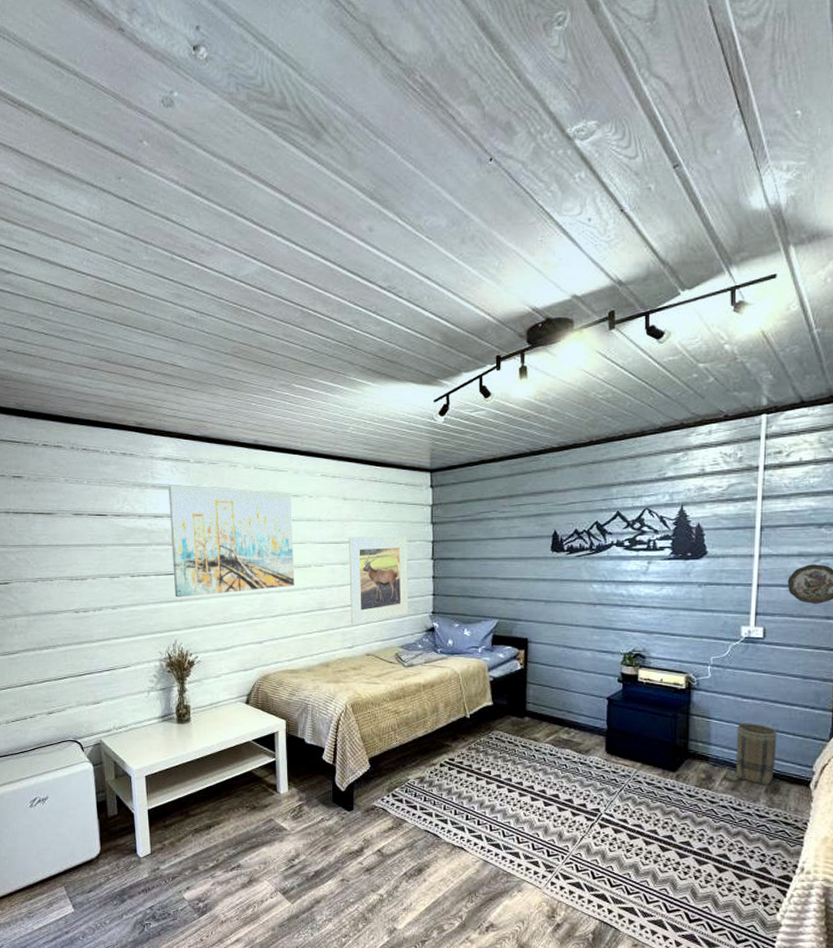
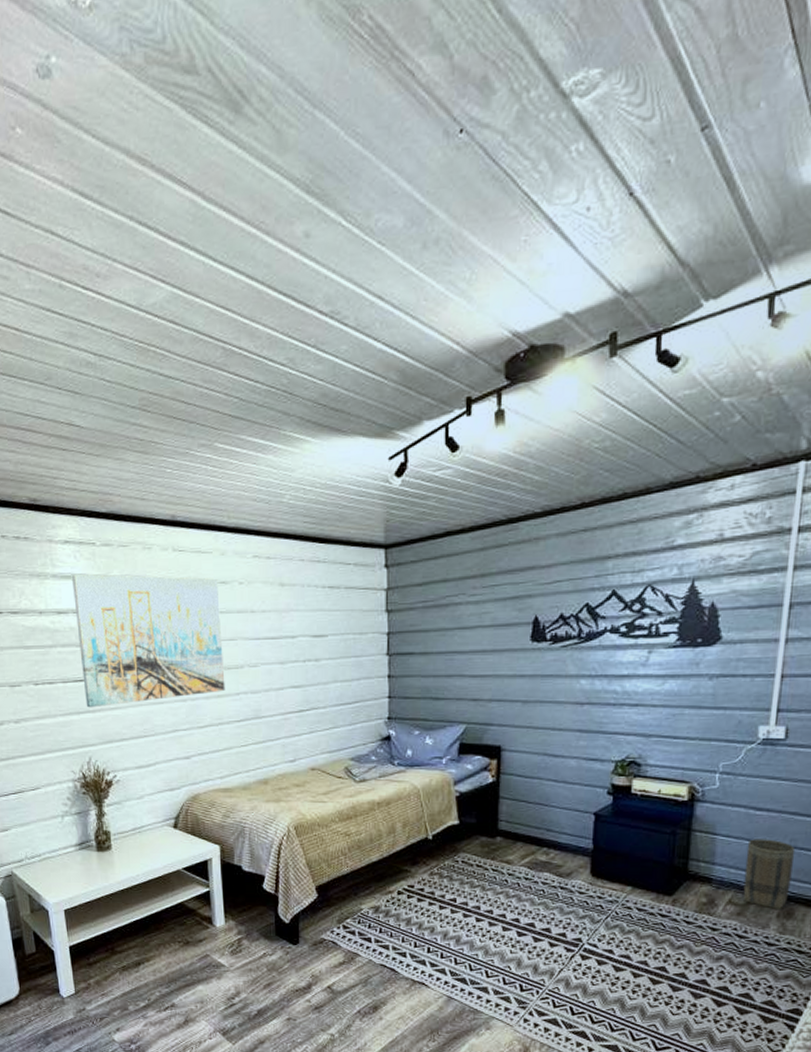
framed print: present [348,535,409,625] -> none [287,627,360,735]

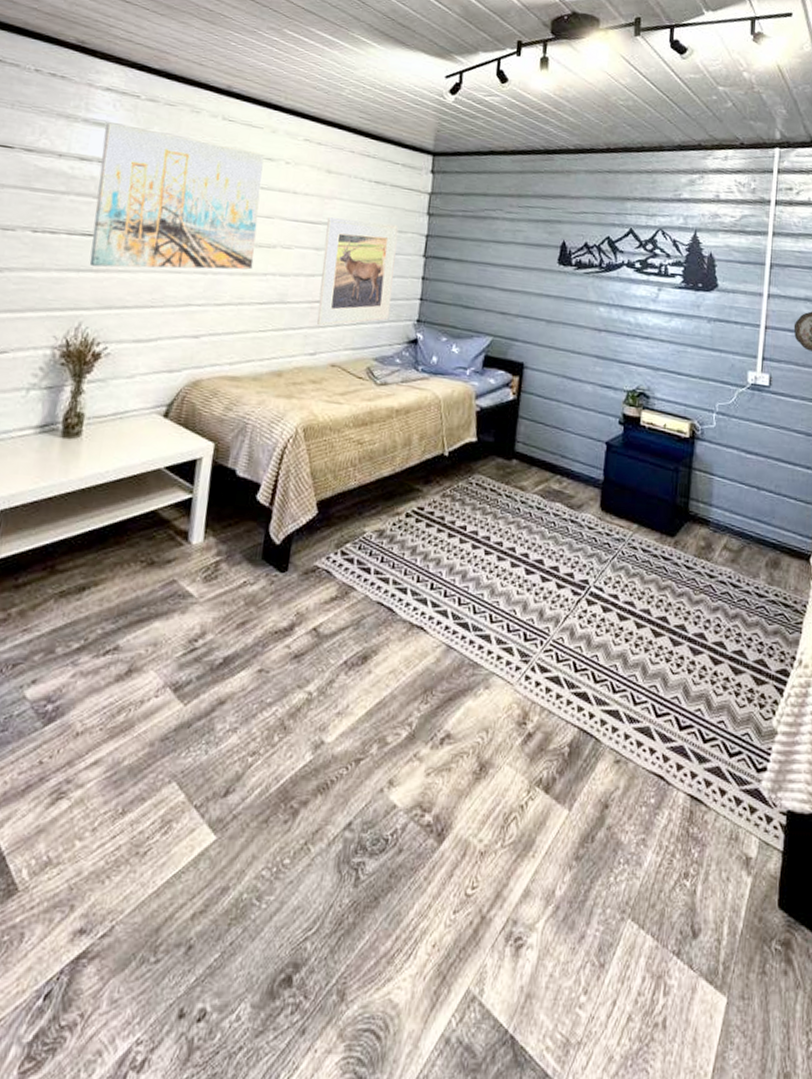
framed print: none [287,627,360,735] -> present [316,217,399,326]
basket: present [743,839,796,910] -> none [736,482,780,559]

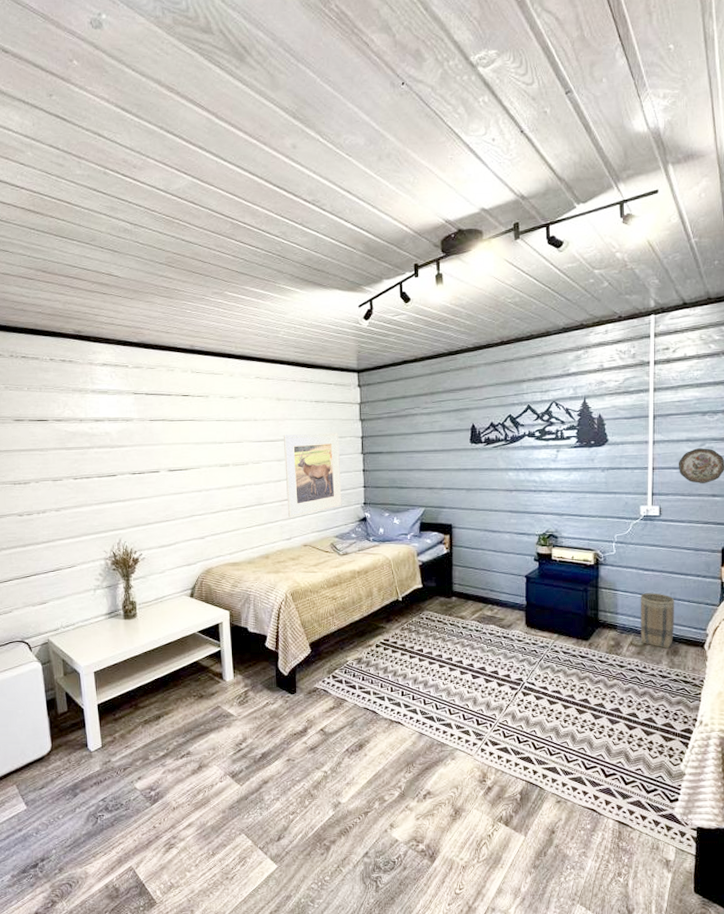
wall art: present [89,122,264,270] -> none [108,389,234,498]
basket: none [736,482,780,559] -> present [640,593,675,649]

